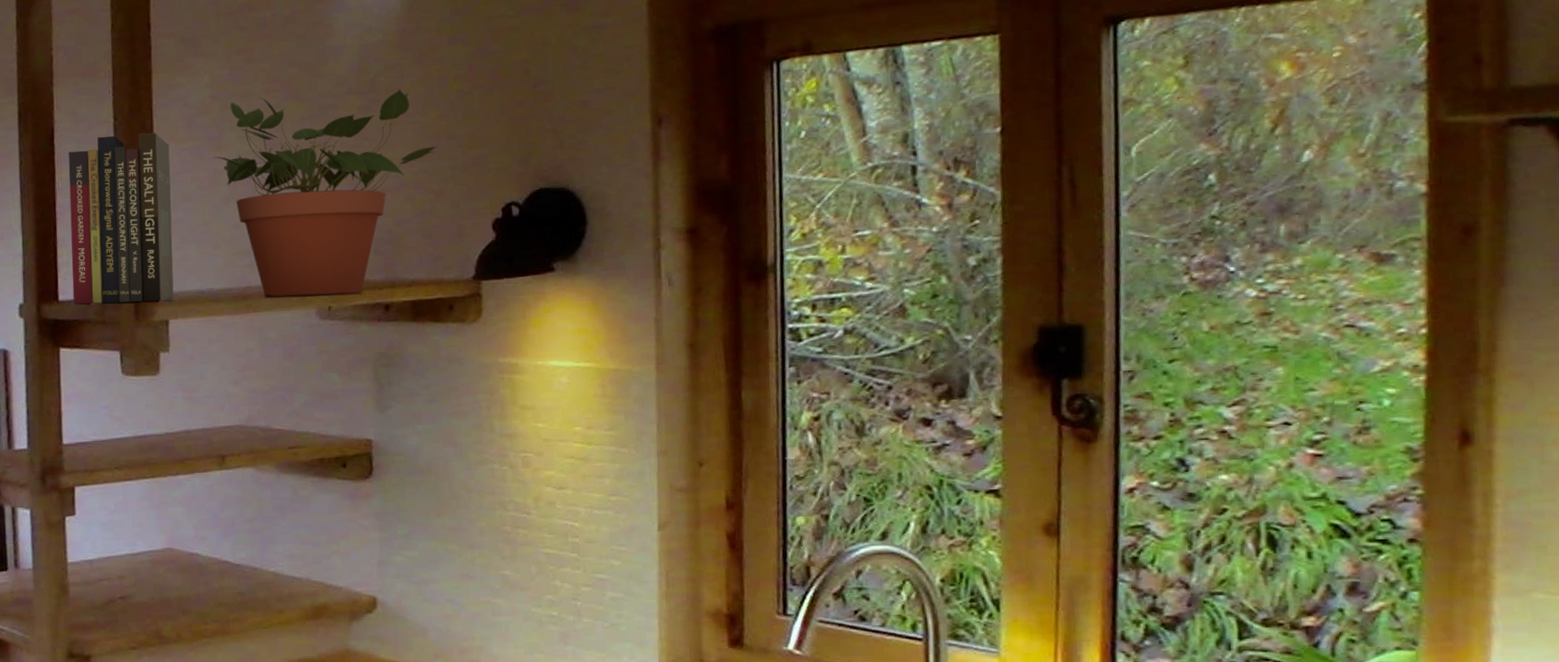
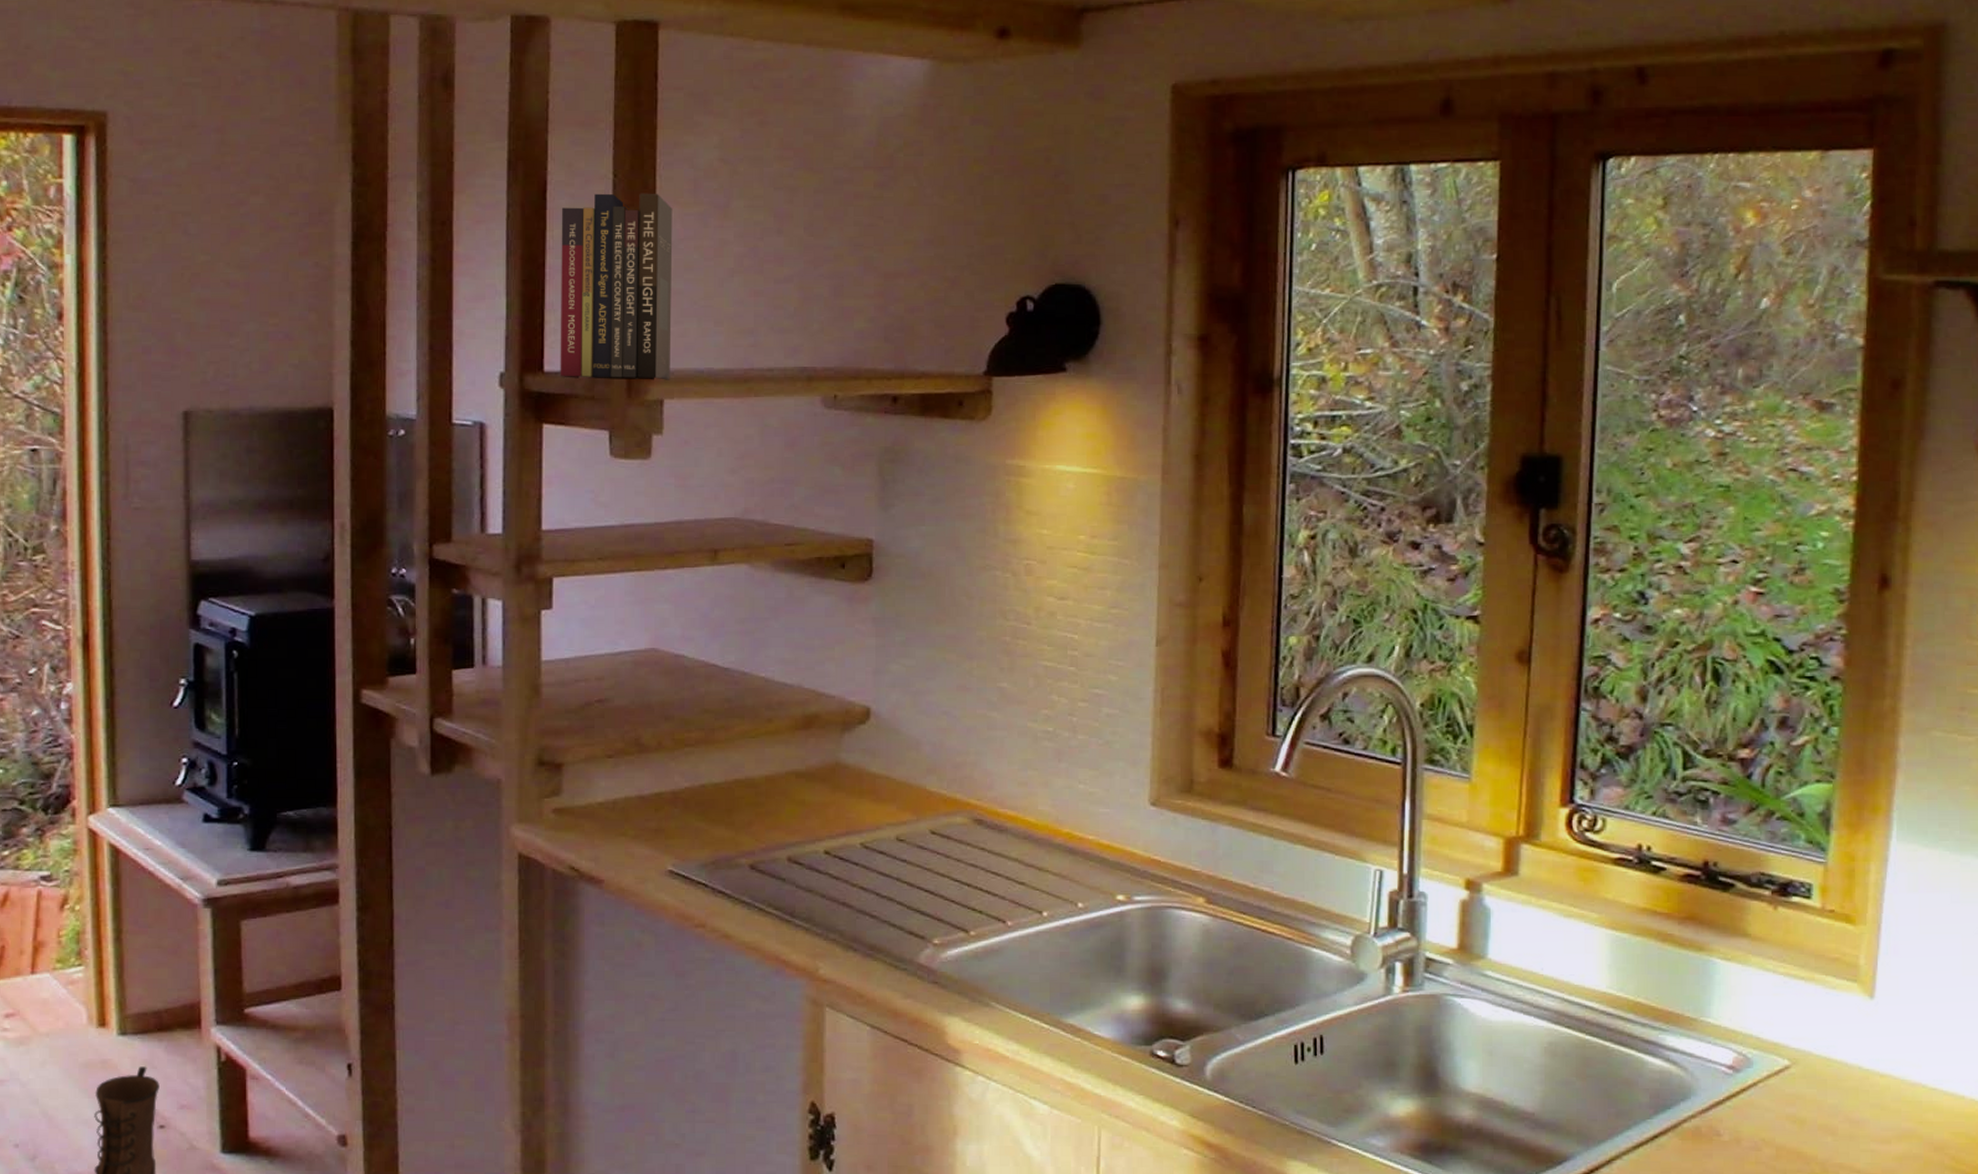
potted plant: present [214,89,437,299] -> none [720,164,954,384]

